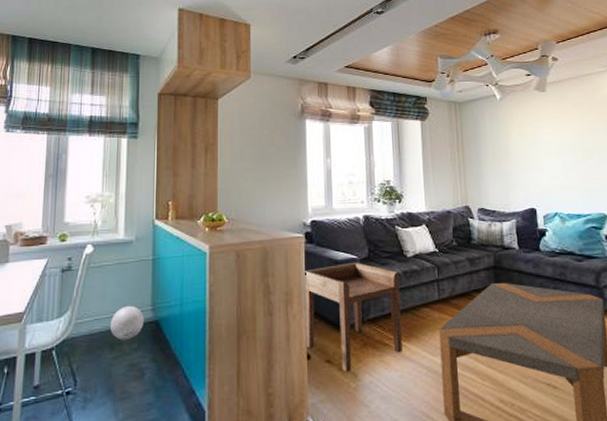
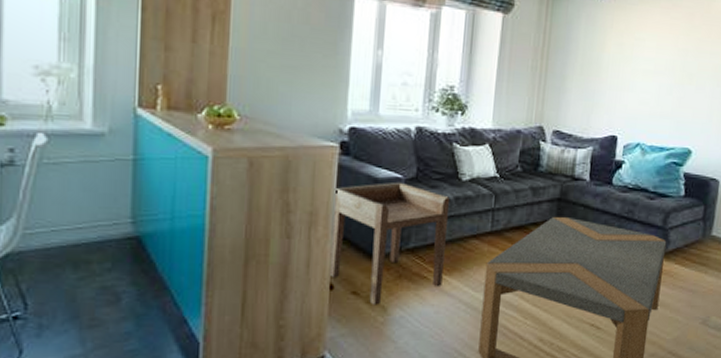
ball: present [109,306,145,341] -> none [72,217,122,258]

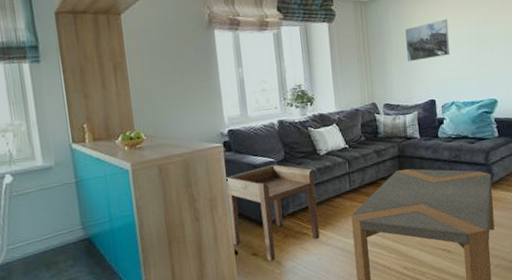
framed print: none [592,37,651,84] -> present [405,19,451,62]

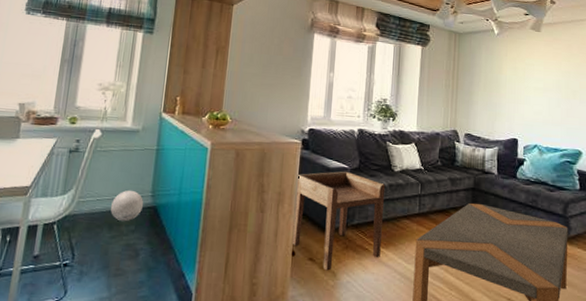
ball: none [42,227,77,259] -> present [110,190,144,222]
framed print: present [405,19,451,62] -> none [494,62,539,99]

